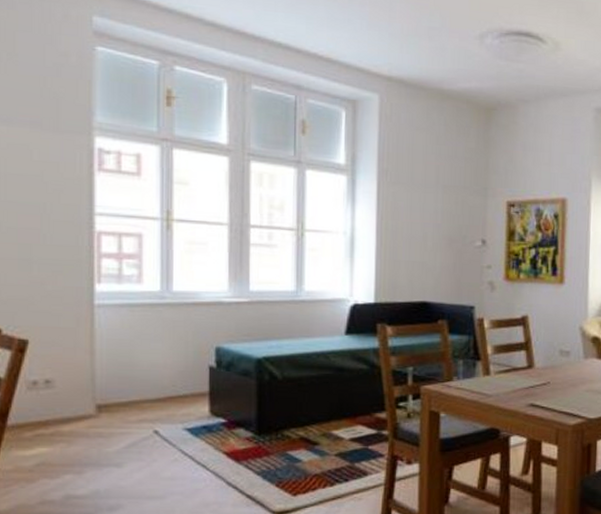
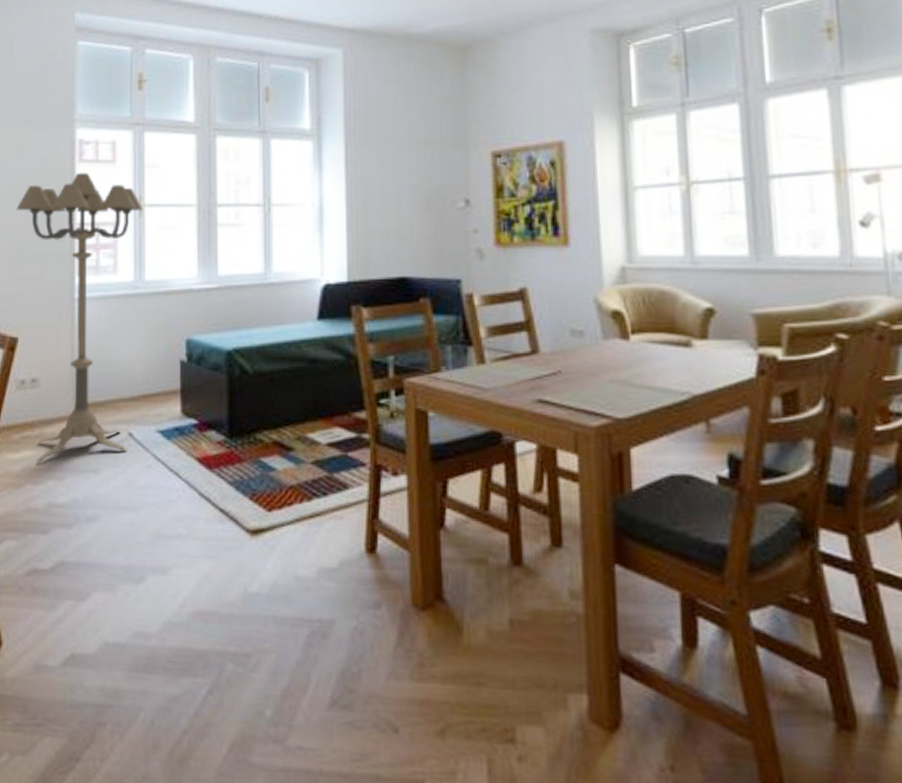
floor lamp: none [23,181,171,460] -> present [16,172,143,464]

